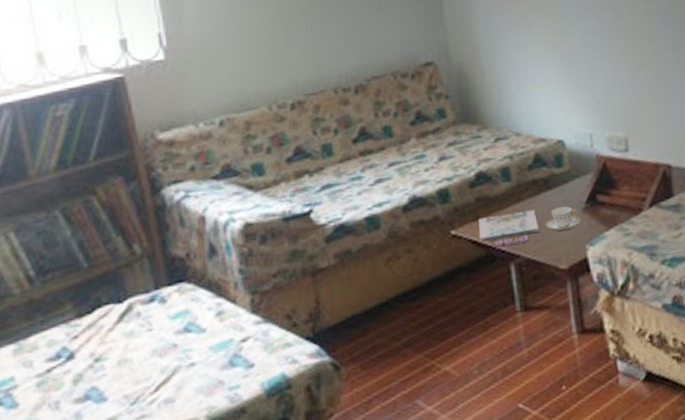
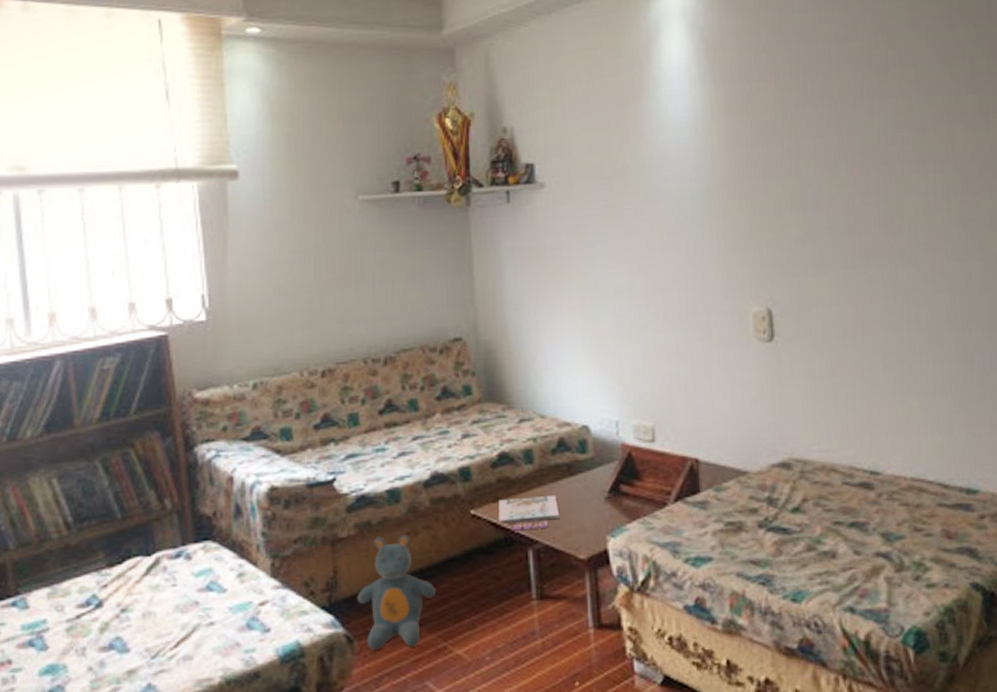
stuffed animal: none [341,259,421,375] -> present [357,534,436,650]
teacup: present [545,206,581,232] -> none [566,494,603,520]

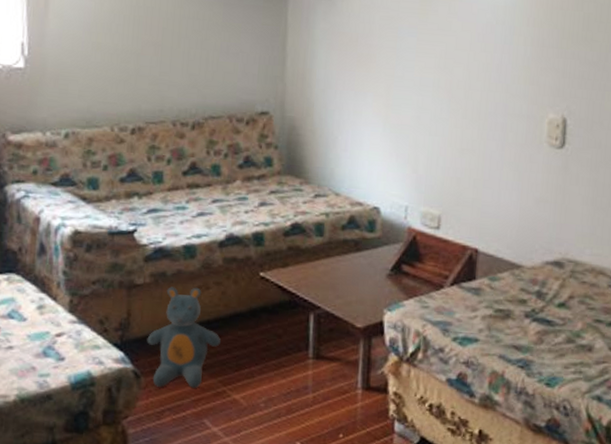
magazine: present [498,495,560,531] -> none [284,266,343,297]

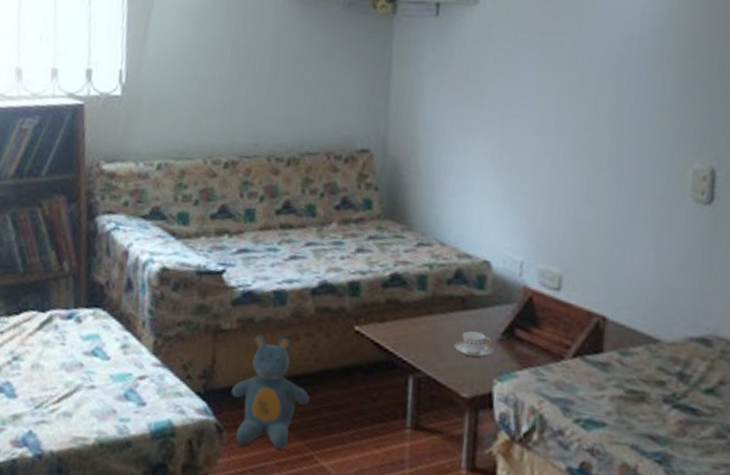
teacup: none [349,269,383,293] -> present [454,331,493,358]

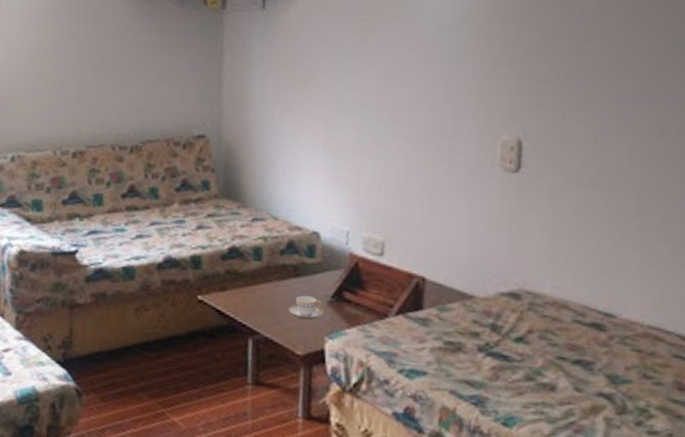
stuffed animal: present [231,334,309,450] -> none [88,307,159,408]

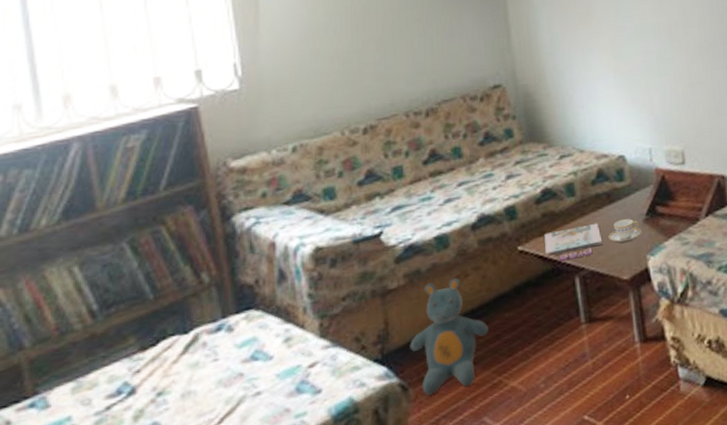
stuffed animal: none [88,307,159,408] -> present [409,277,488,395]
magazine: none [222,290,282,322] -> present [544,222,603,261]

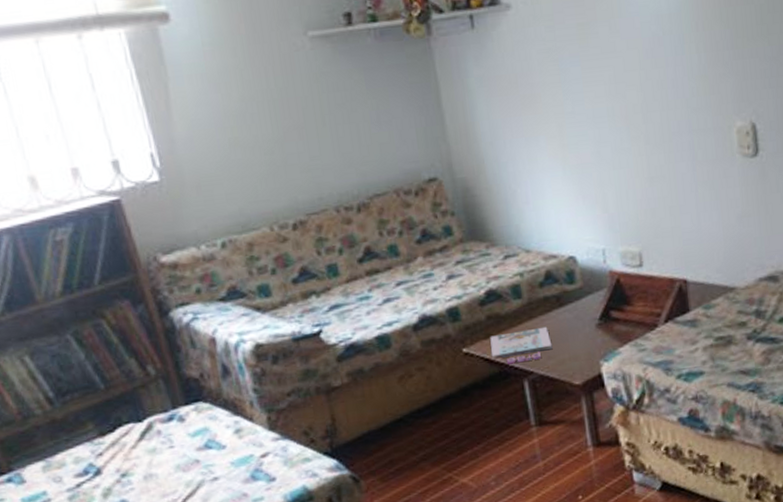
stuffed animal: present [409,277,488,395] -> none [358,377,436,487]
teacup: present [608,218,642,243] -> none [558,323,594,348]

